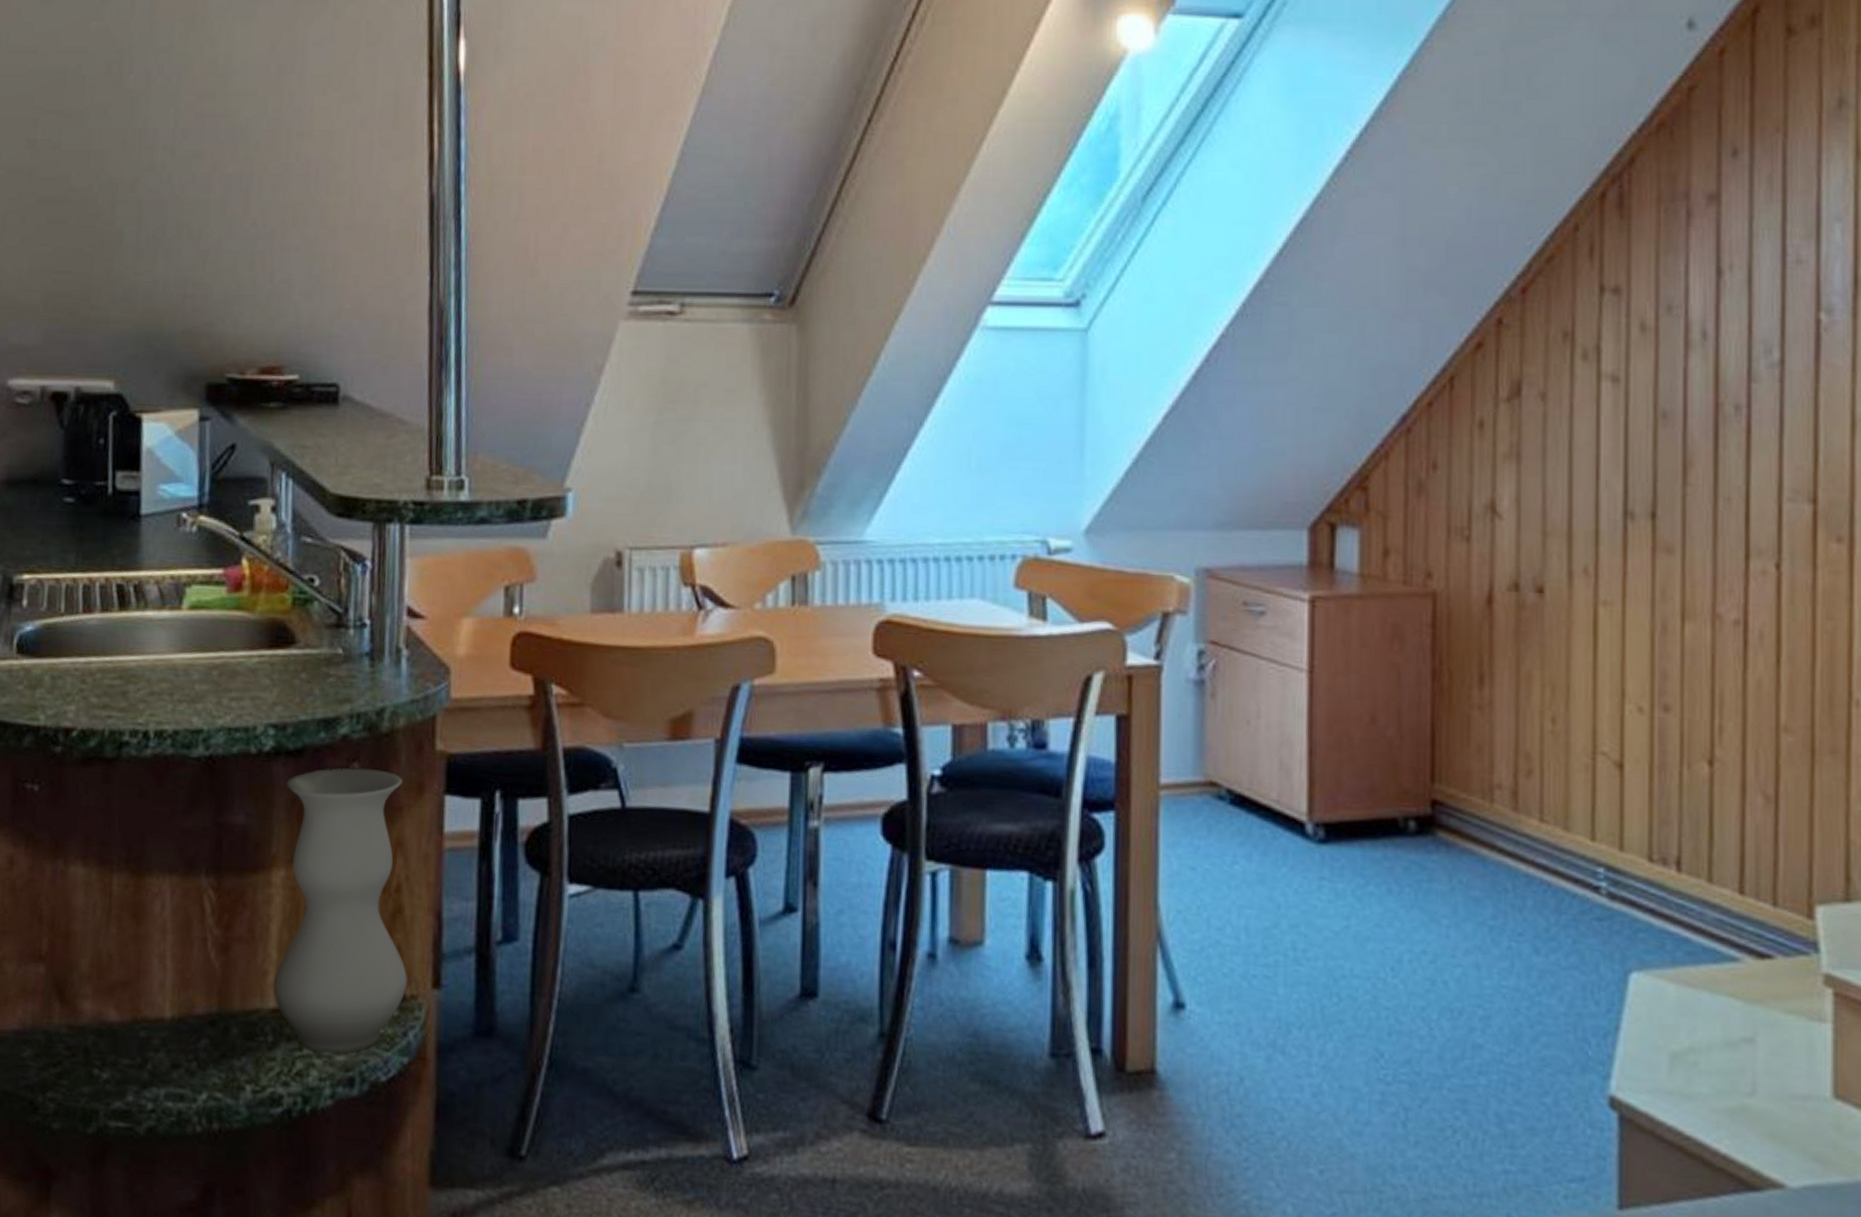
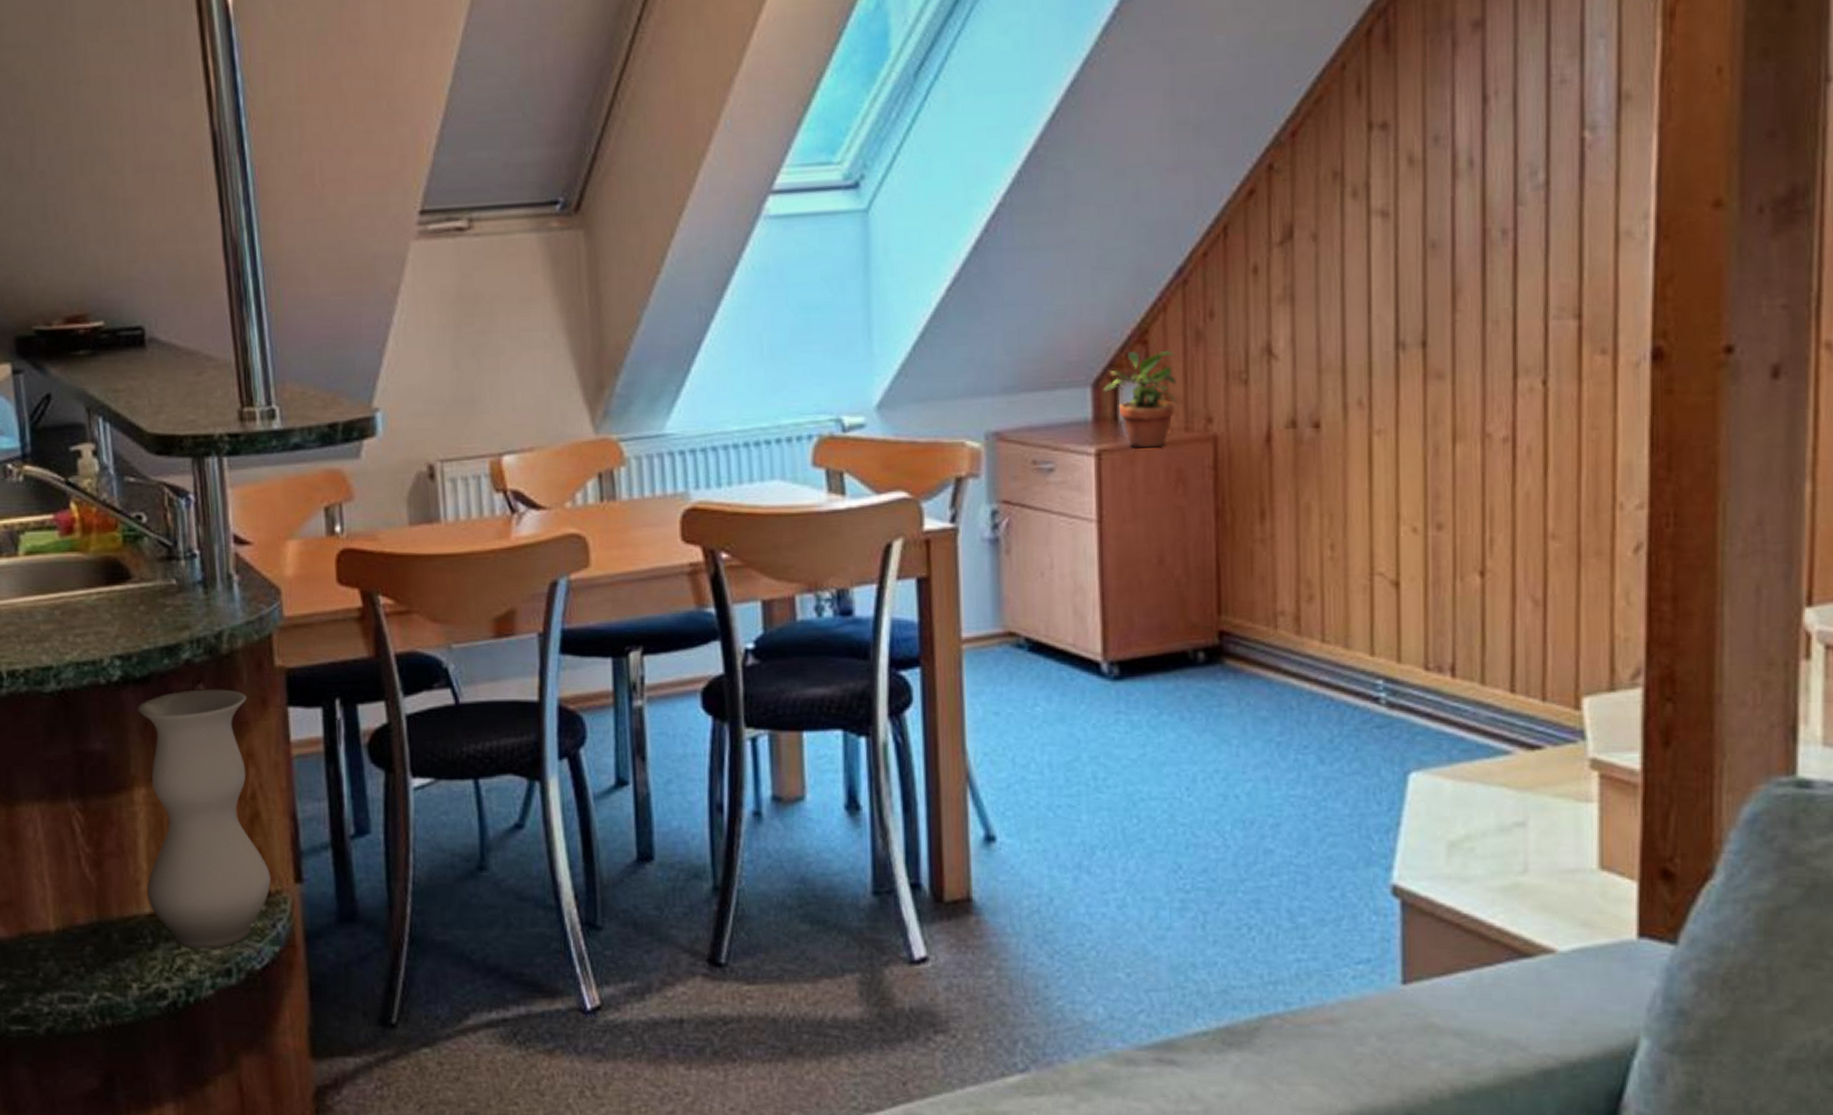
potted plant: none [1320,497,1397,599] -> present [1103,350,1178,448]

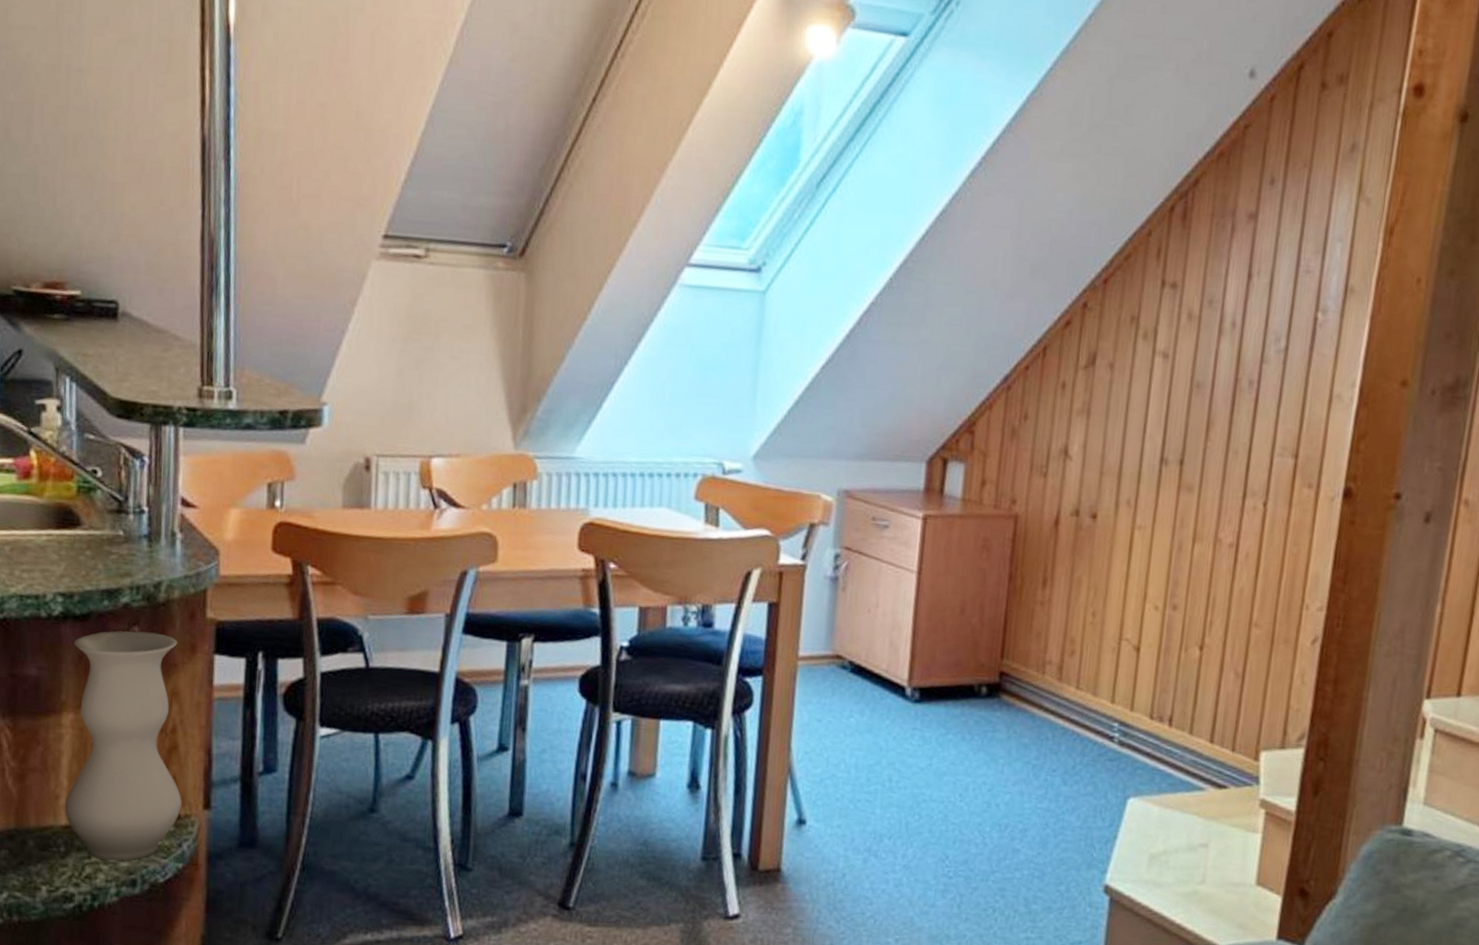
potted plant: present [1103,350,1178,448] -> none [935,438,994,519]

